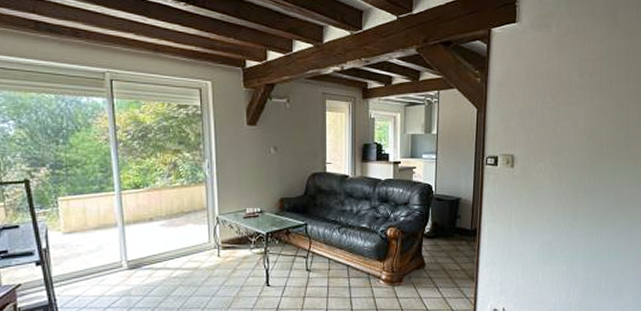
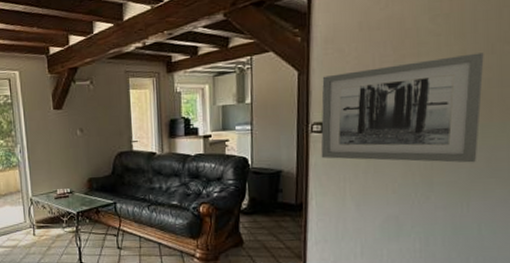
wall art: none [493,107,615,198] -> present [321,52,484,163]

